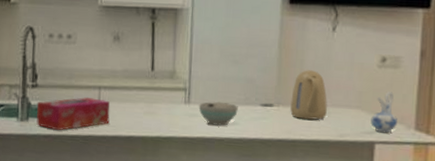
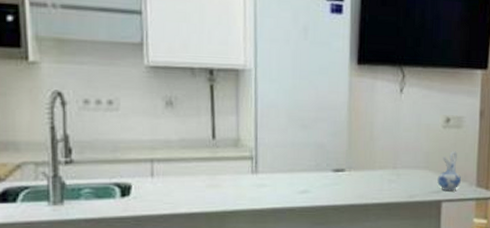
tissue box: present [36,97,110,131] -> none [73,173,166,213]
bowl: present [198,101,238,126] -> none [267,169,309,195]
kettle: present [290,70,327,120] -> none [362,132,397,183]

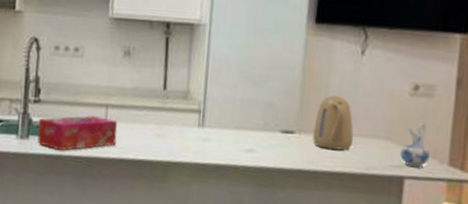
tissue box: none [73,173,166,213] -> present [37,115,118,151]
kettle: none [362,132,397,183] -> present [312,95,354,150]

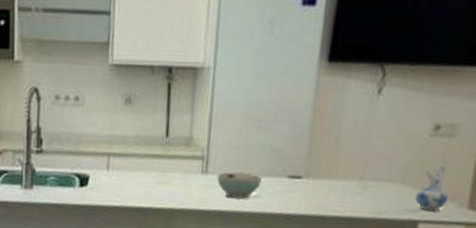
tissue box: present [37,115,118,151] -> none [41,164,120,200]
bowl: none [213,125,256,153] -> present [217,172,262,199]
kettle: present [312,95,354,150] -> none [321,138,366,195]

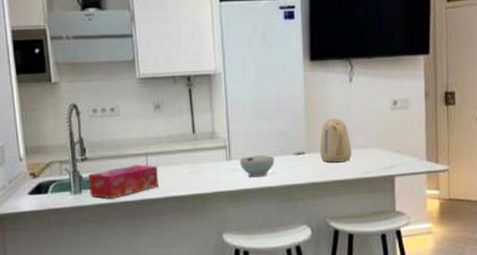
tissue box: none [41,164,120,200] -> present [88,165,159,199]
kettle: none [321,138,366,195] -> present [320,118,352,162]
ceramic pitcher: present [415,164,448,212] -> none [389,130,411,167]

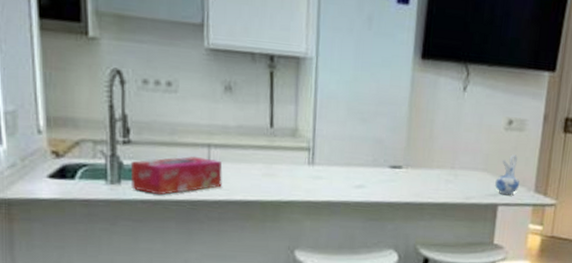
bowl: present [239,155,275,177] -> none [323,162,366,189]
kettle: present [320,118,352,162] -> none [419,131,456,183]
ceramic pitcher: none [389,130,411,167] -> present [495,154,519,196]

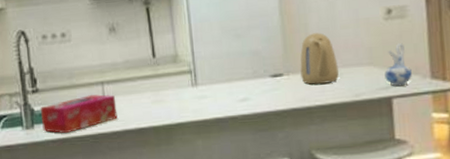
kettle: none [419,131,456,183] -> present [300,33,339,85]

